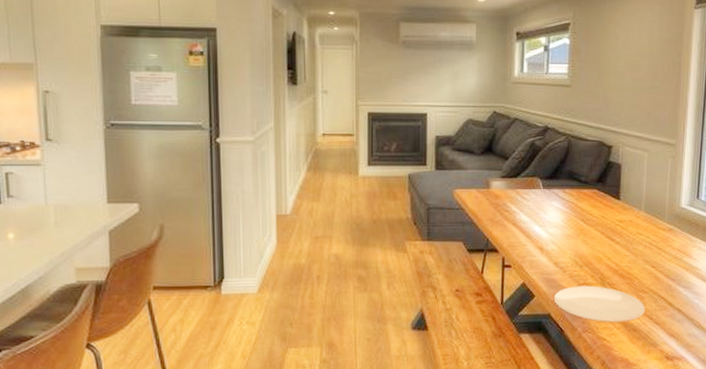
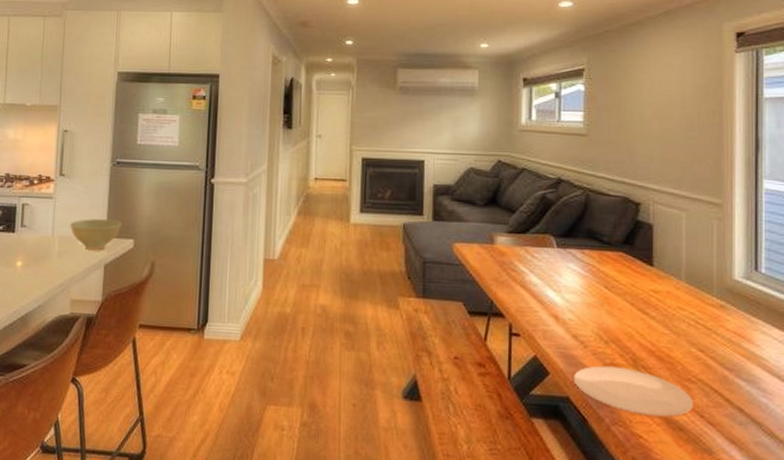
bowl: none [64,185,123,218] -> present [69,219,122,251]

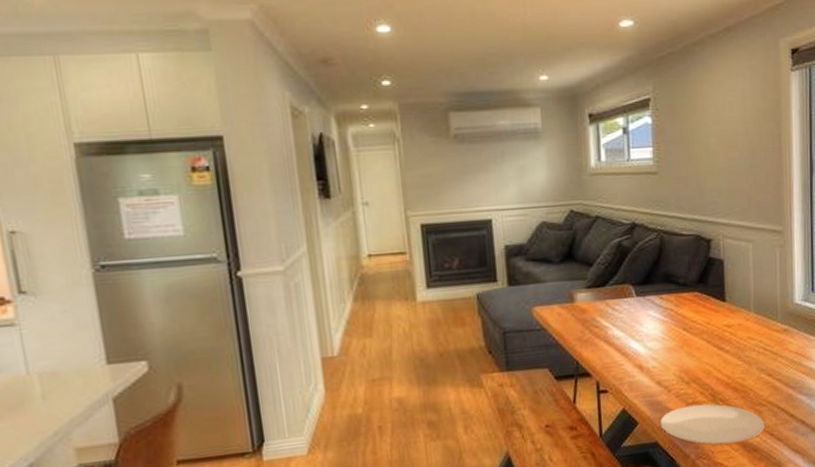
bowl: present [69,219,122,251] -> none [49,340,126,384]

